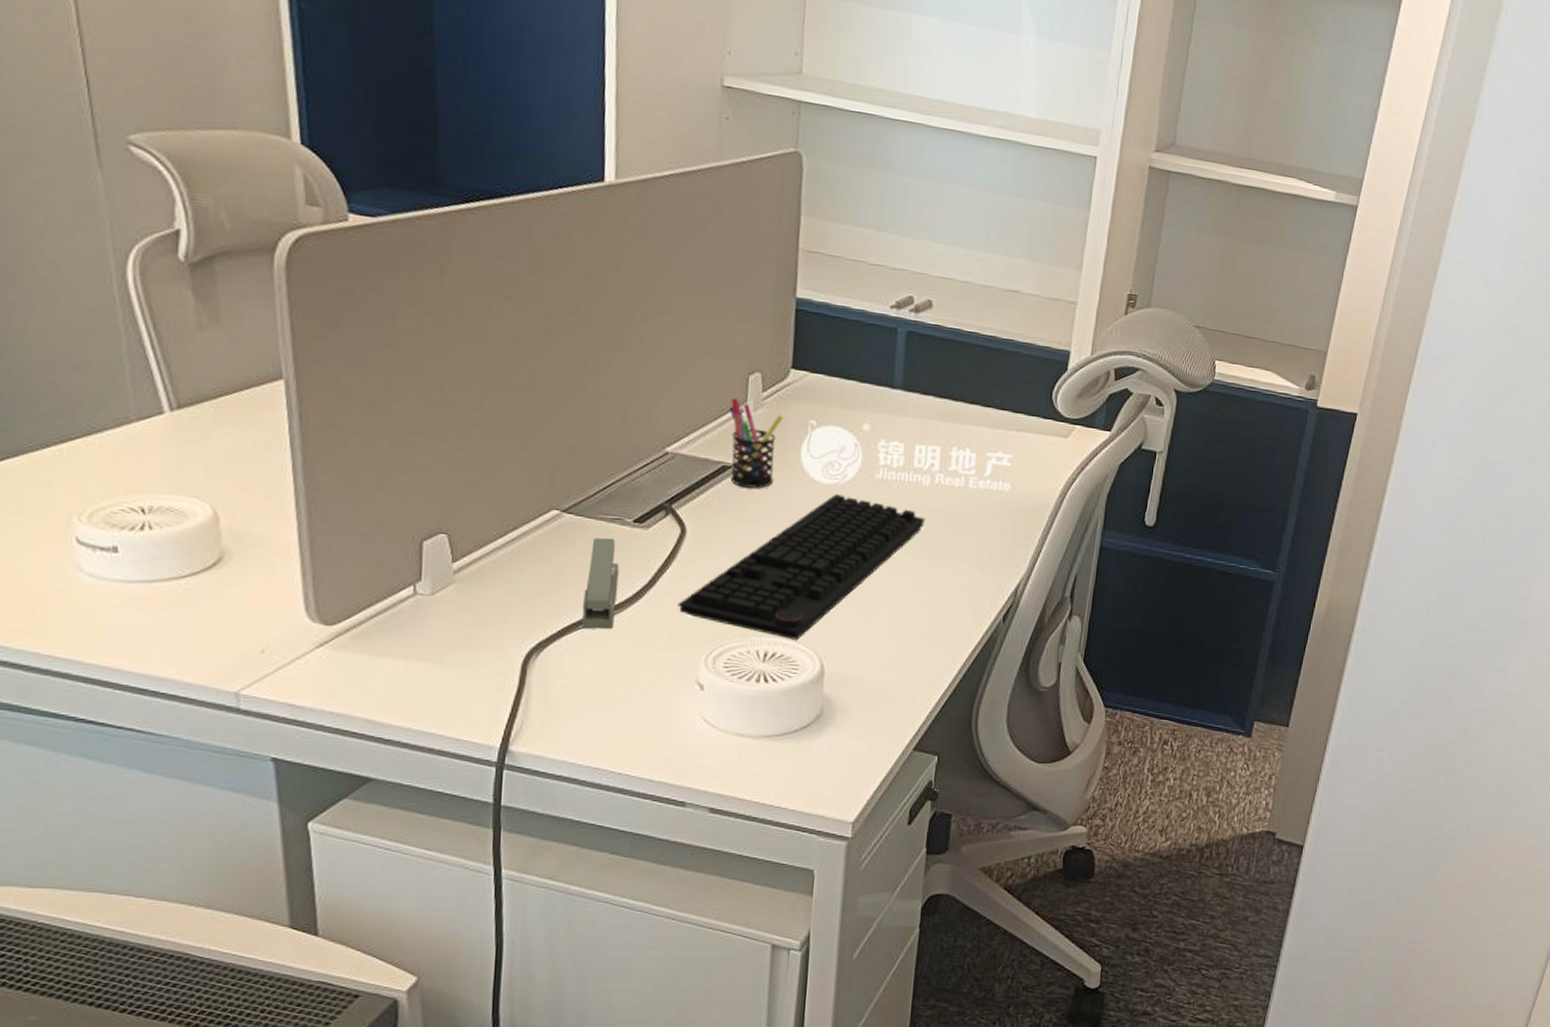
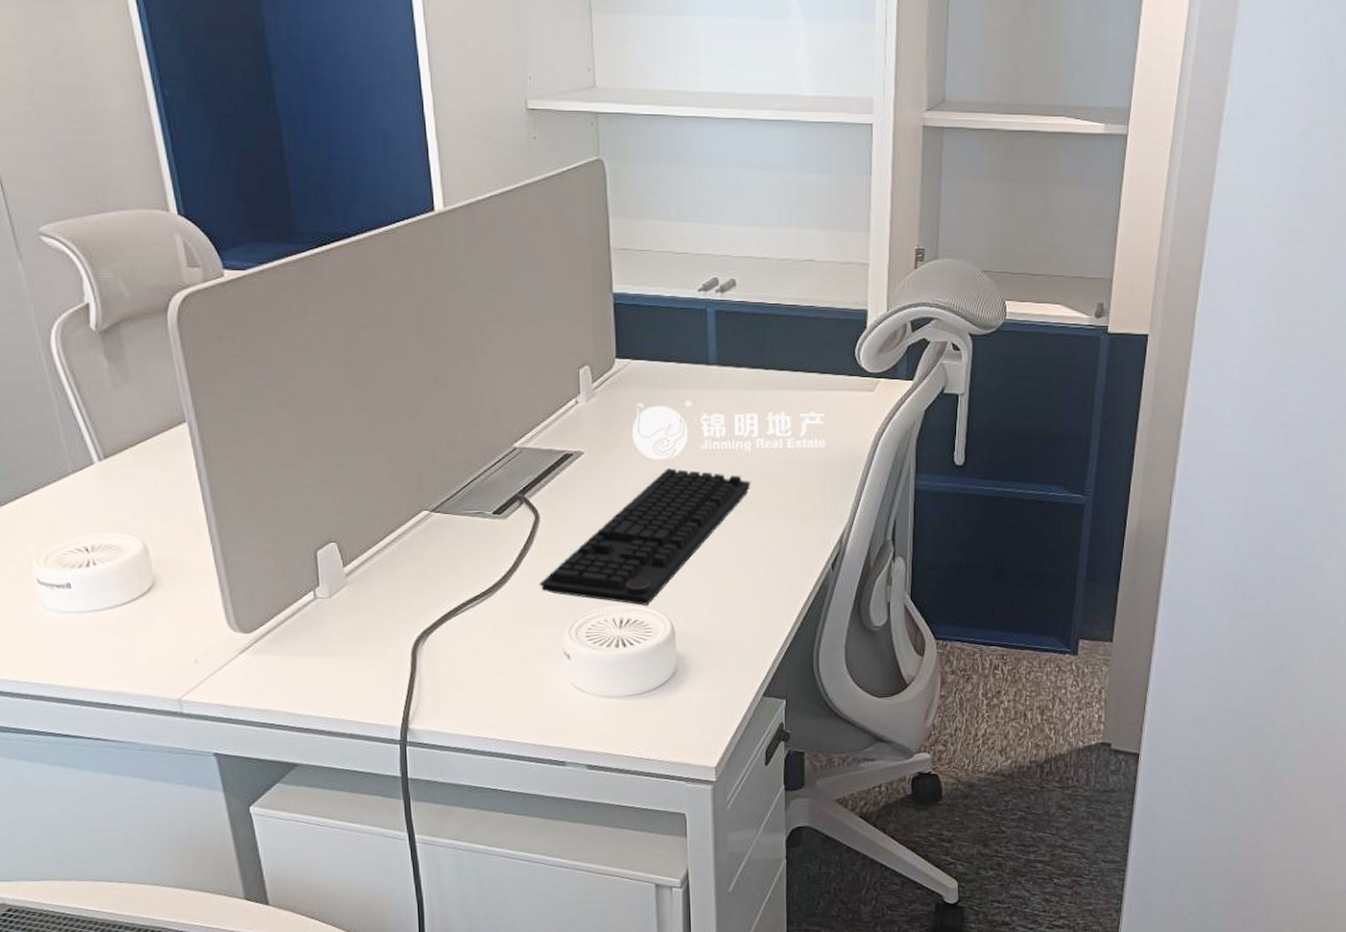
stapler: present [582,537,620,630] -> none [457,530,487,615]
pen holder: present [729,398,784,488] -> none [565,391,614,471]

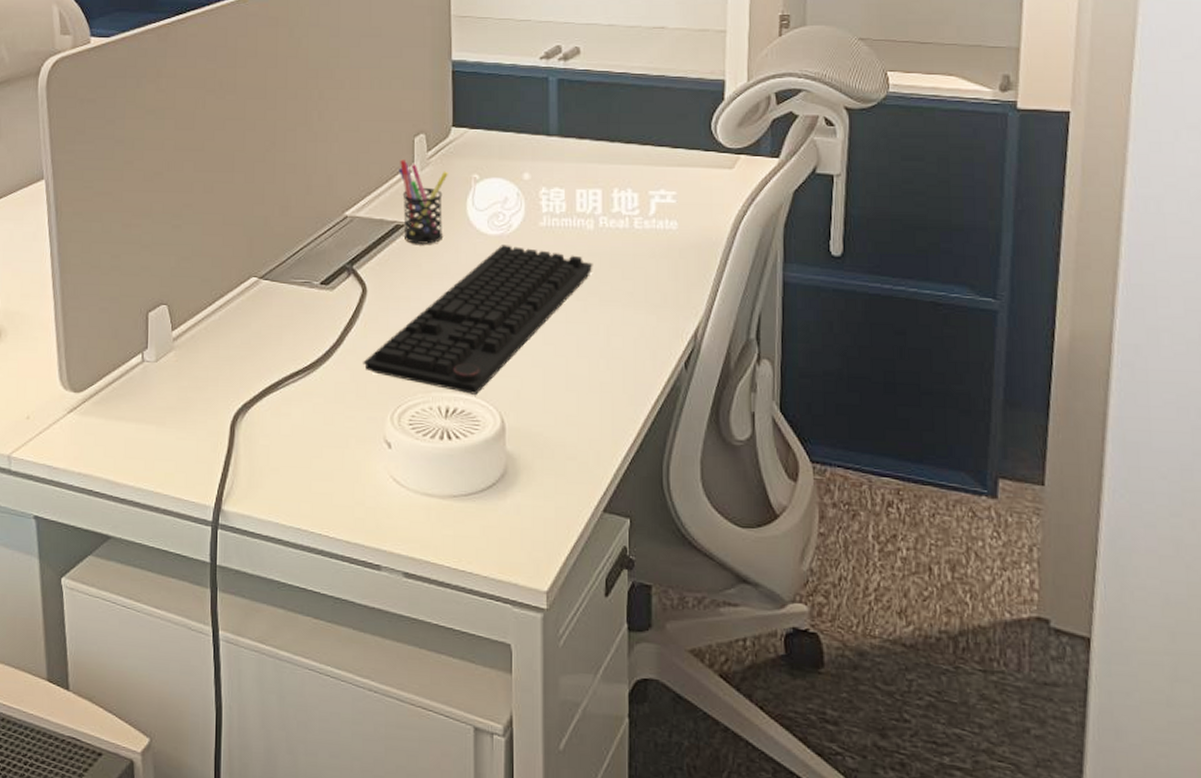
pen holder: none [565,391,614,471] -> present [399,160,448,244]

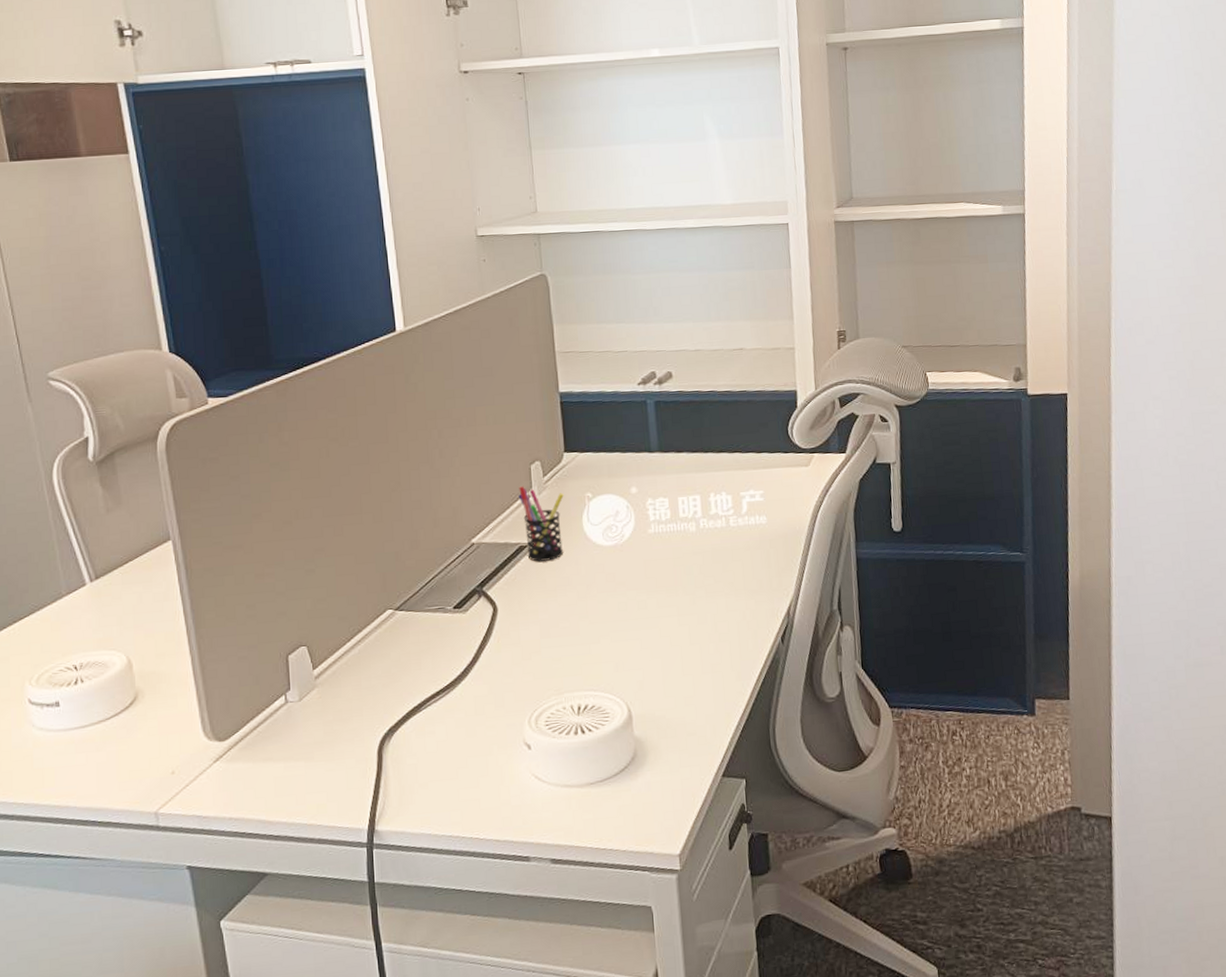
keyboard: present [363,245,593,395] -> none [499,553,698,691]

